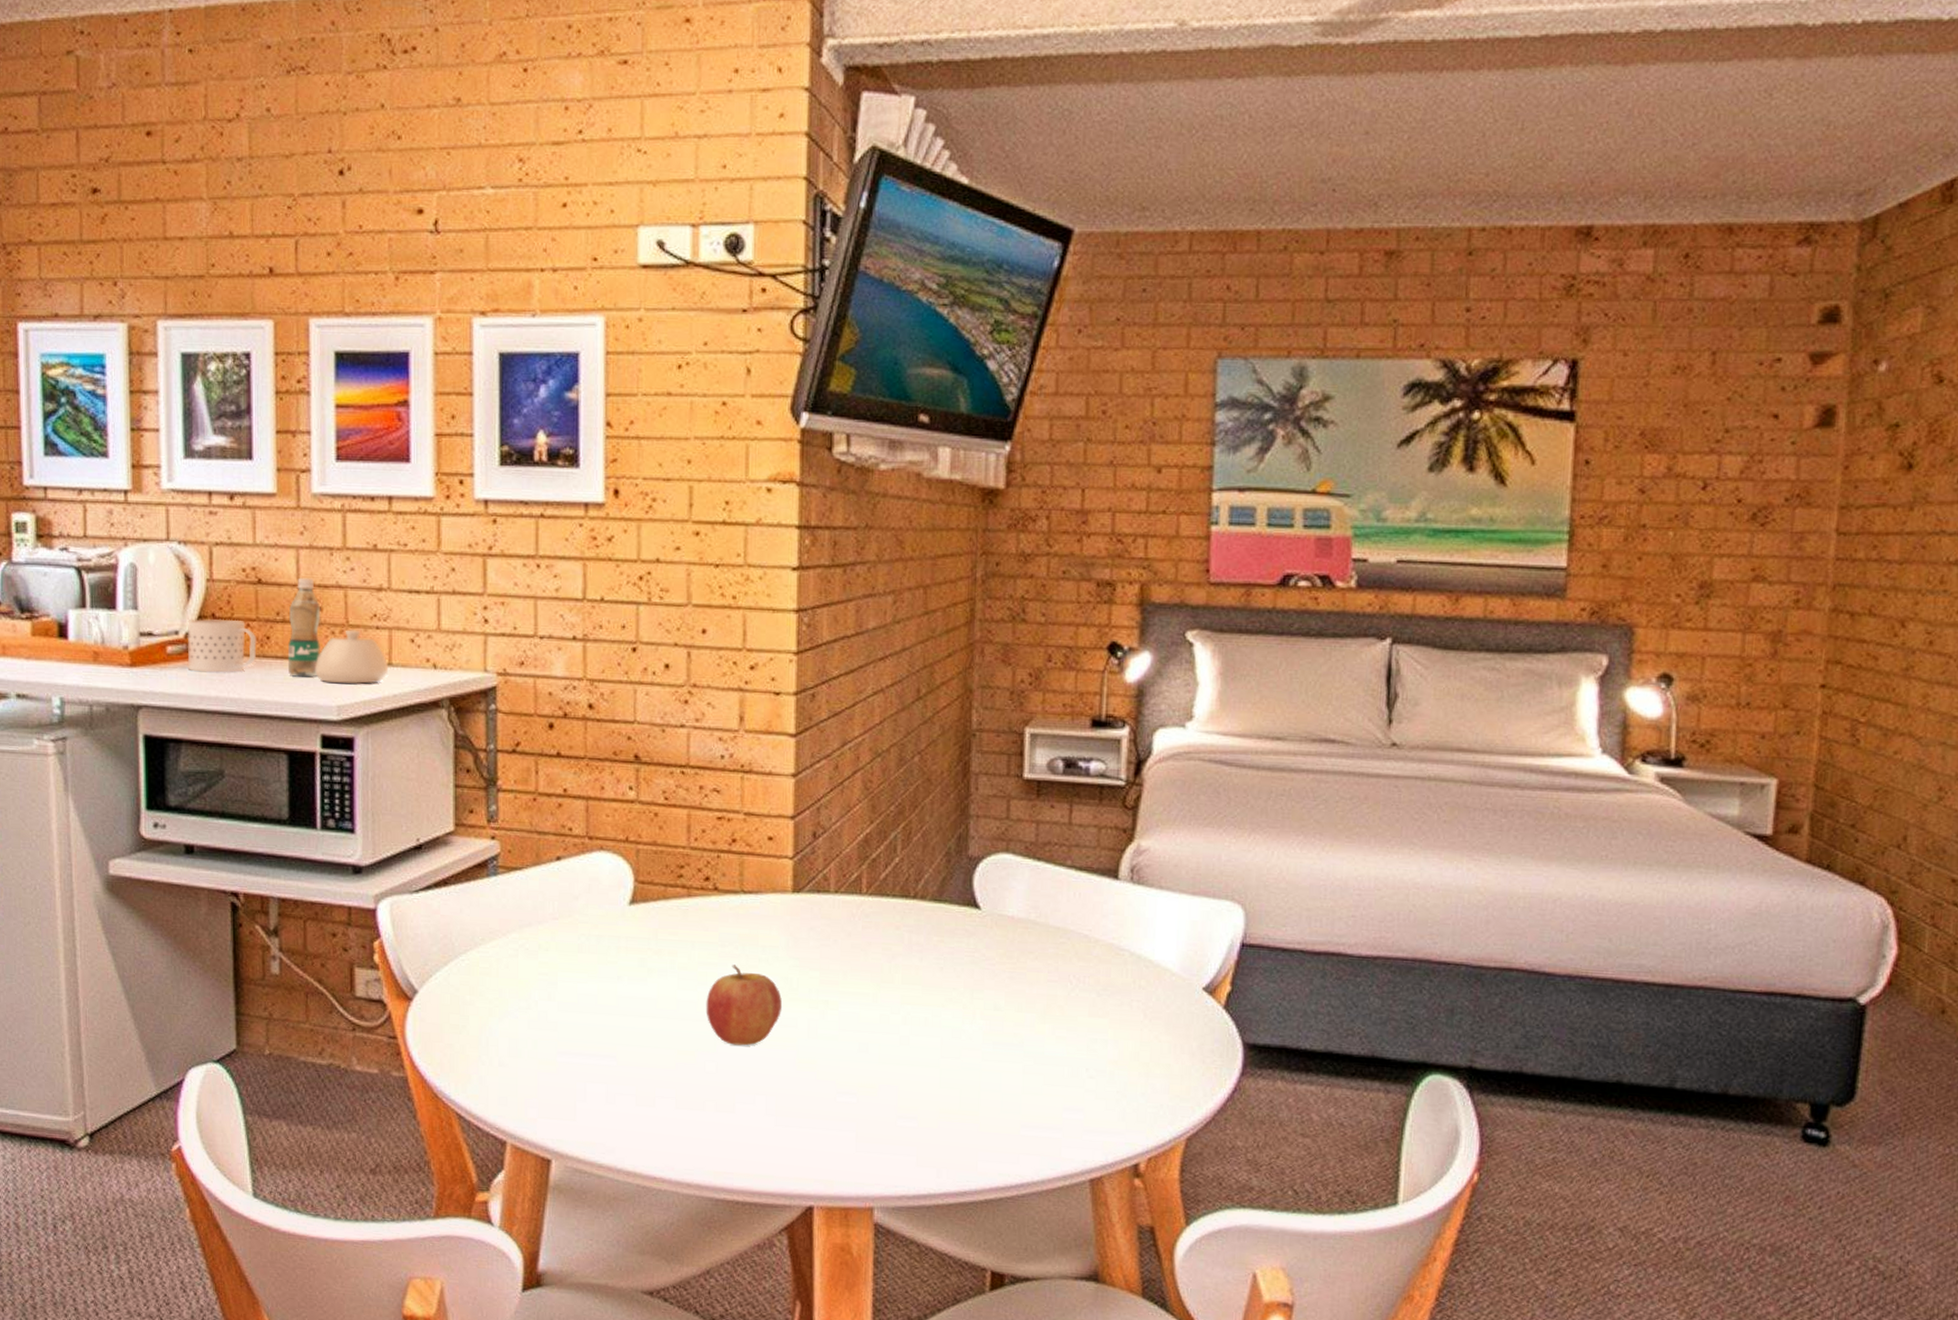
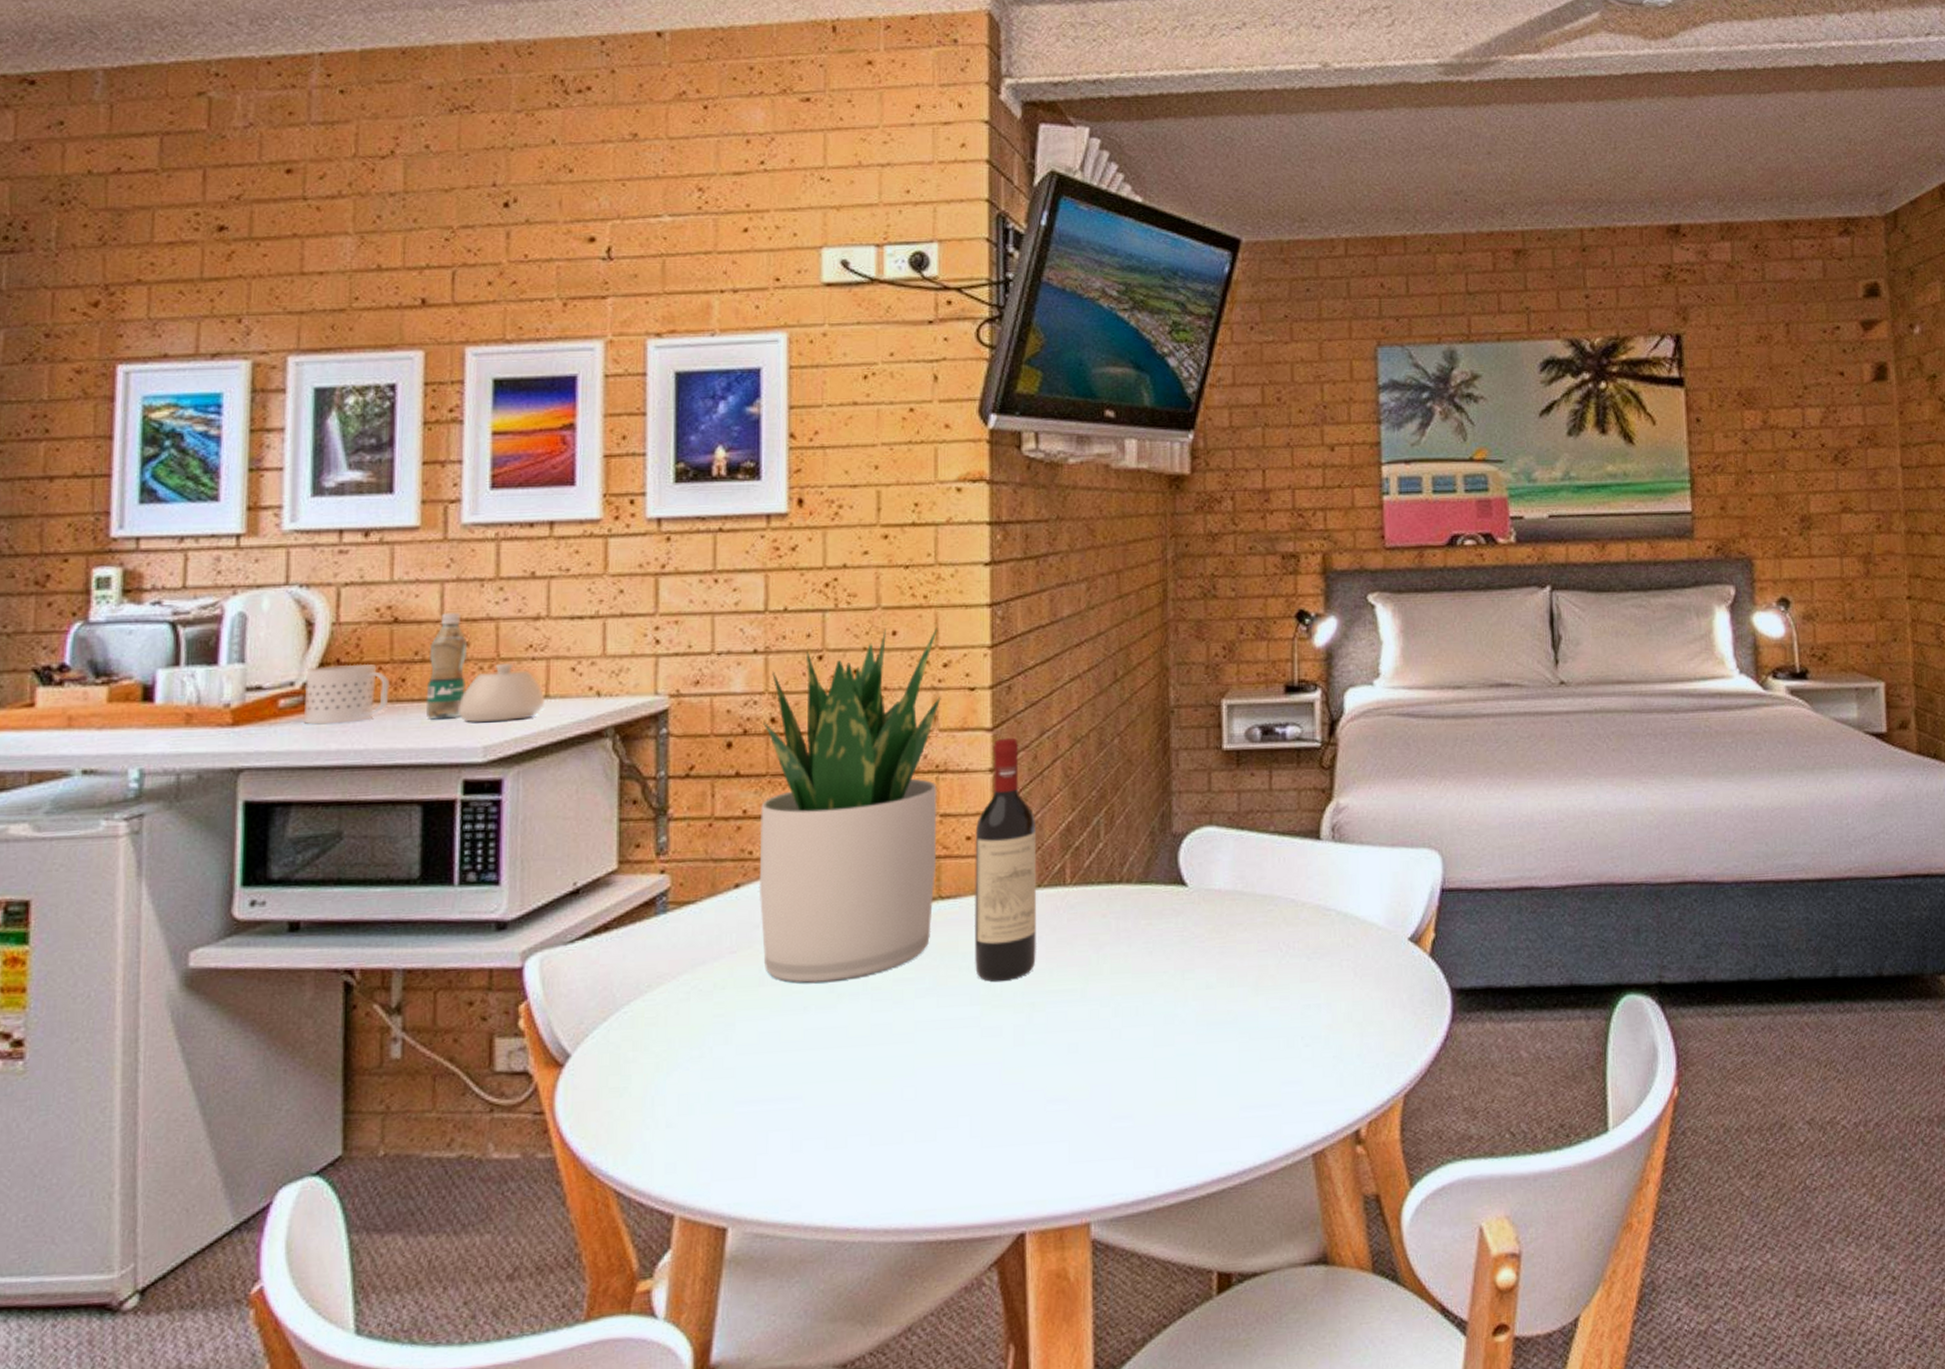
planter: none [578,626,747,957] -> present [759,627,941,984]
fruit: present [706,965,782,1046] -> none [902,977,985,1065]
wine bottle: none [773,745,836,977] -> present [974,737,1037,981]

